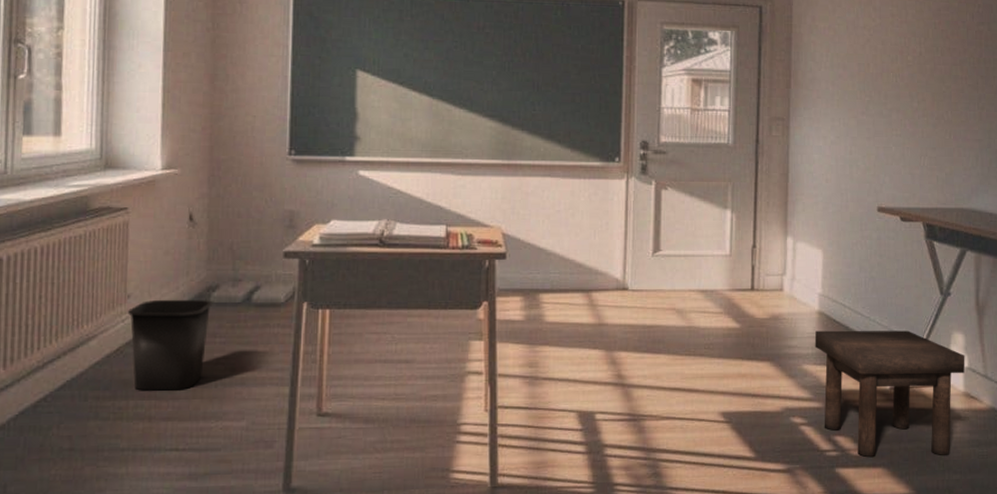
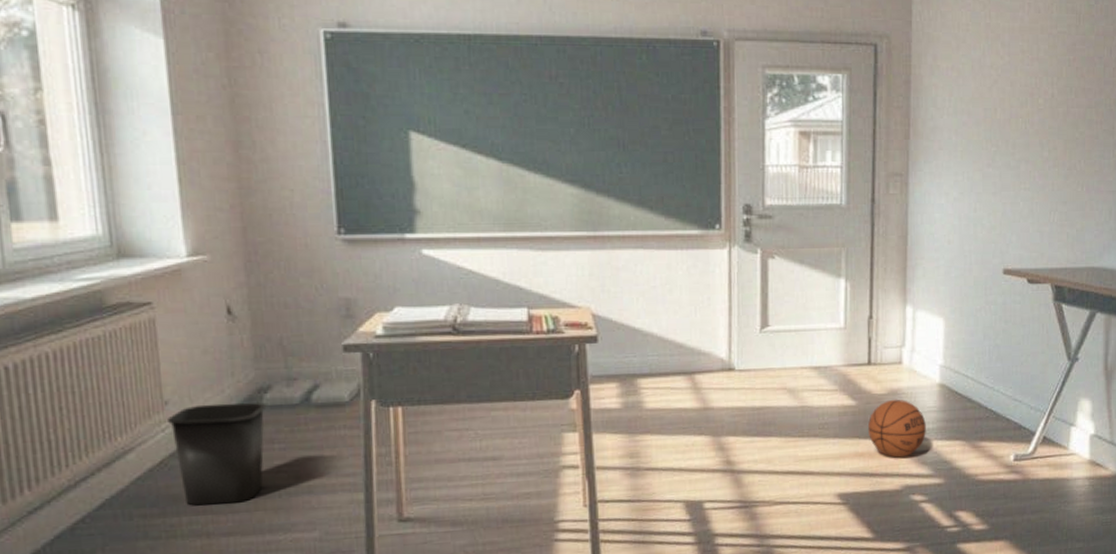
basketball: none [750,324,806,380] -> present [867,399,926,458]
stool: present [814,330,965,458] -> none [935,399,1092,531]

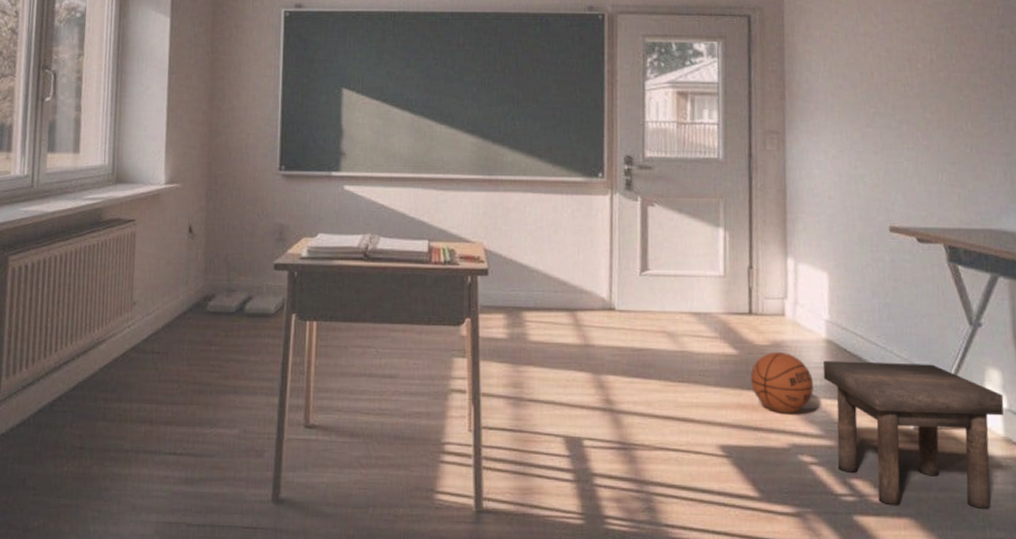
waste bin: present [168,403,267,506] -> none [134,307,209,396]
stool: none [935,399,1092,531] -> present [823,360,1004,509]

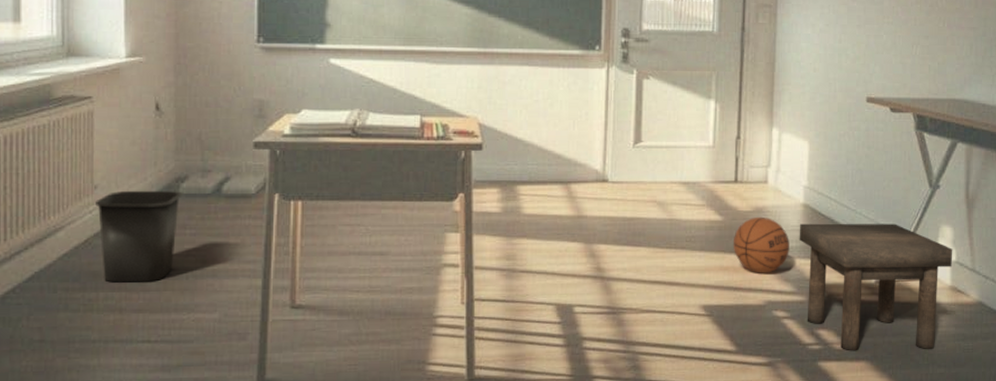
waste bin: none [134,307,209,396] -> present [95,190,182,283]

